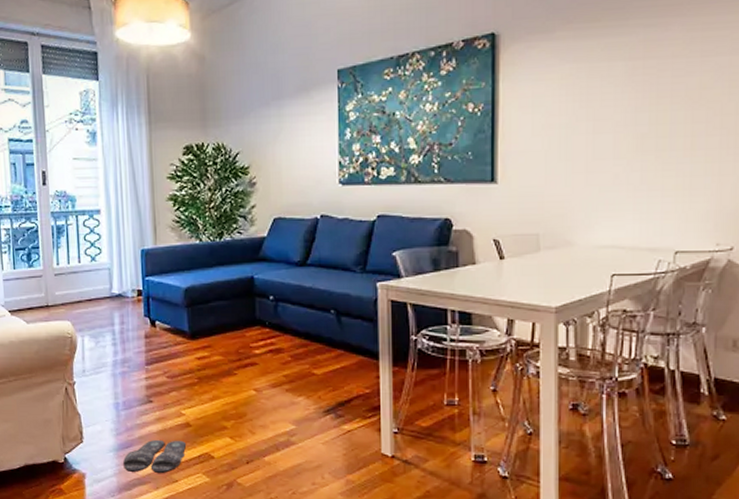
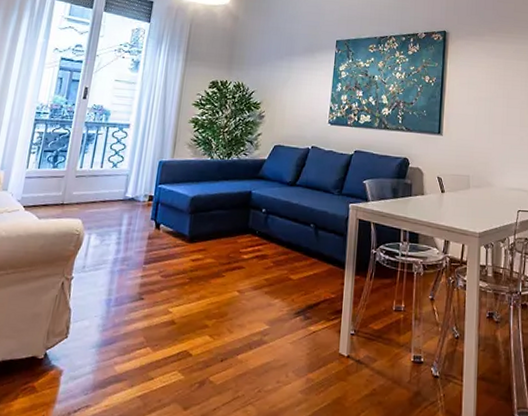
slippers: present [123,439,186,473] -> none [103,336,168,370]

